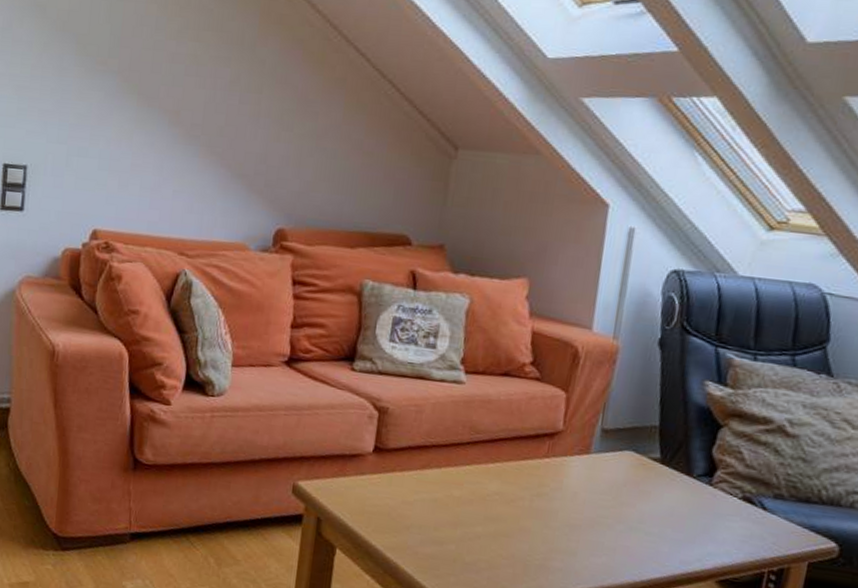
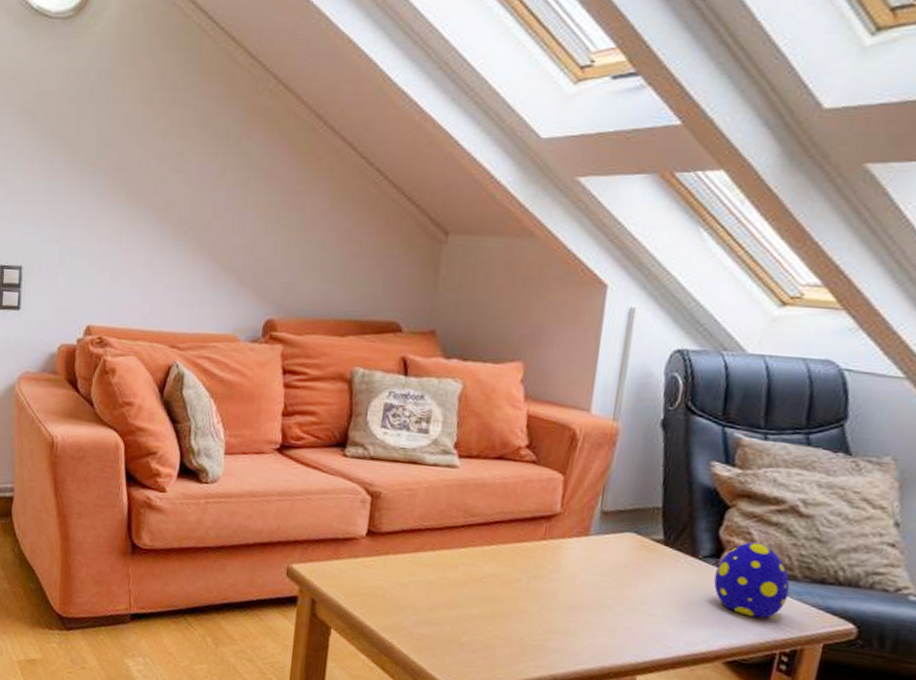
decorative egg: none [707,461,778,537] -> present [714,542,790,619]

